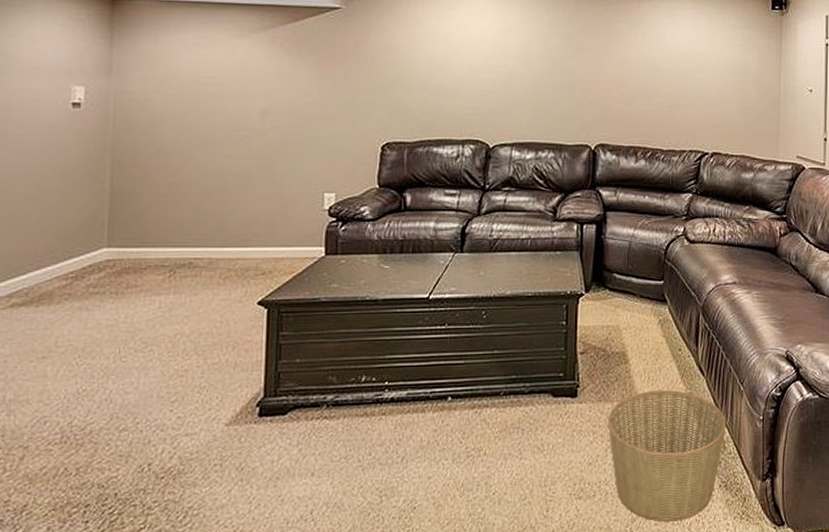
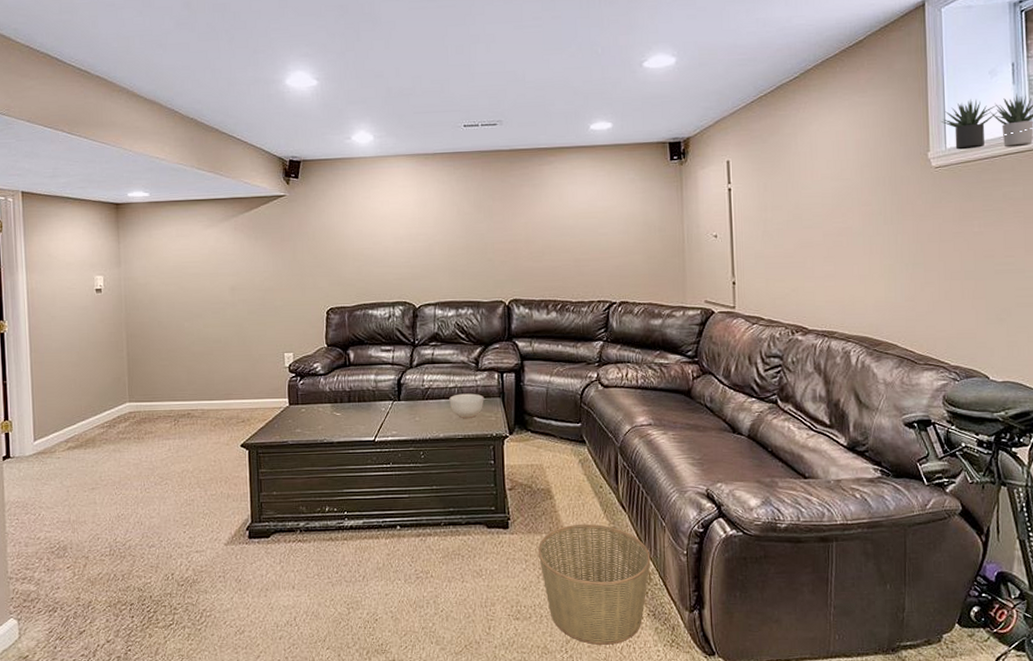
bowl: none [520,246,560,273] -> present [449,393,484,418]

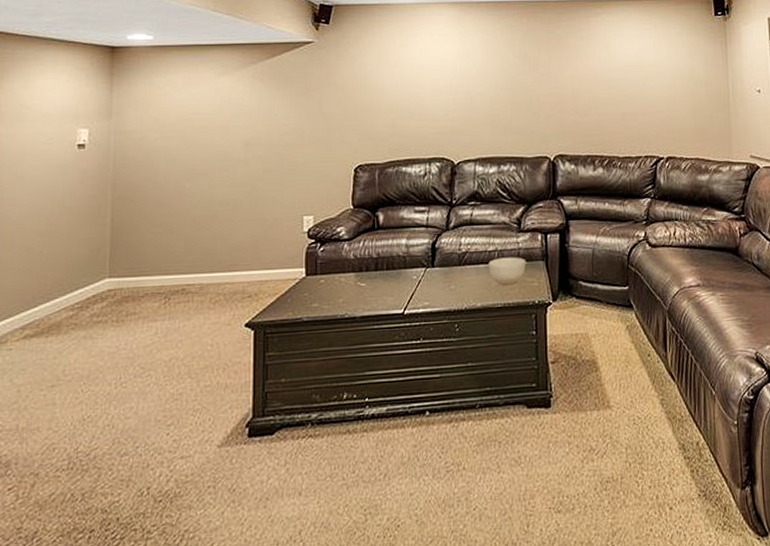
basket: present [538,523,651,645] -> none [582,396,701,535]

